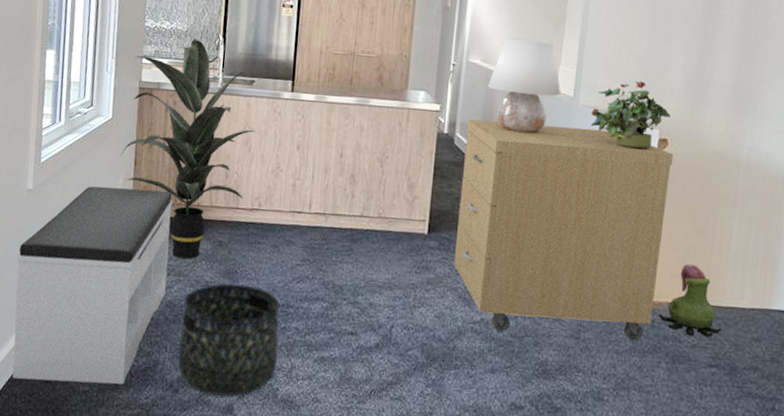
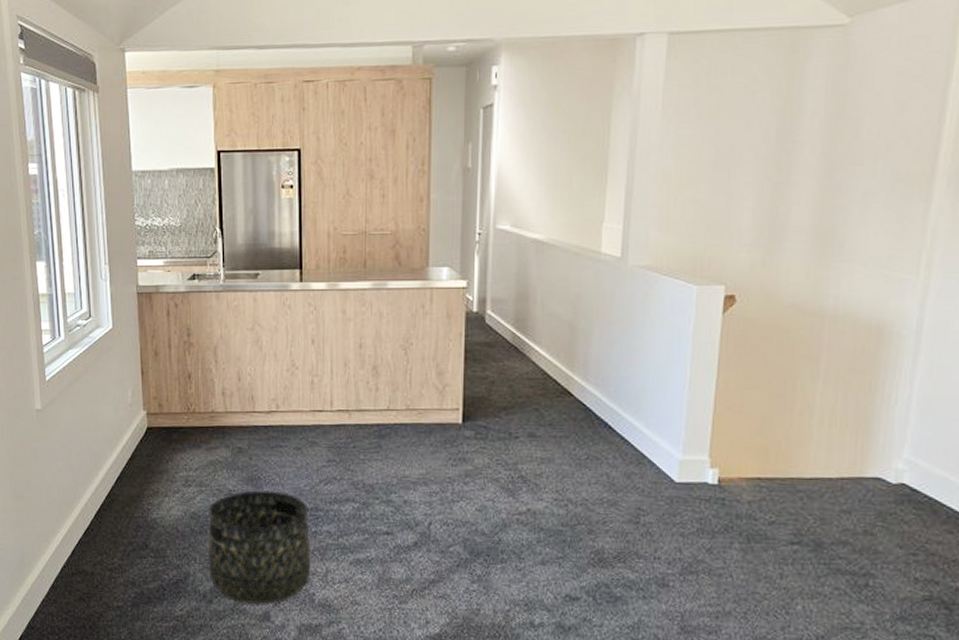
bench: present [12,186,173,385] -> none [35,400,188,599]
indoor plant: present [119,39,256,259] -> none [125,235,265,468]
storage cabinet: present [453,119,674,341] -> none [493,292,743,522]
table lamp: present [488,37,561,134] -> none [520,195,606,303]
potted plant: present [590,81,671,149] -> none [642,230,738,308]
decorative plant: present [658,264,722,337] -> none [729,434,805,512]

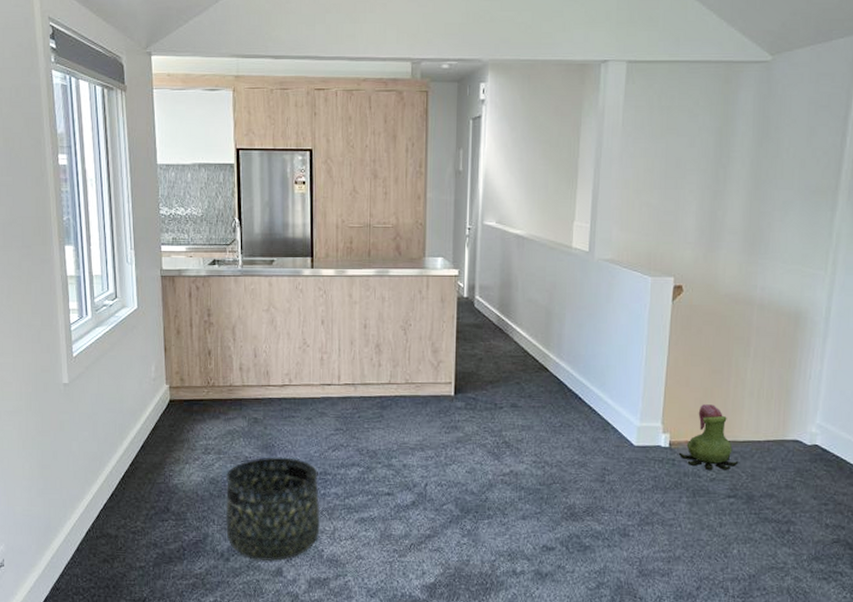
decorative plant: none [729,434,805,512] -> present [678,404,739,470]

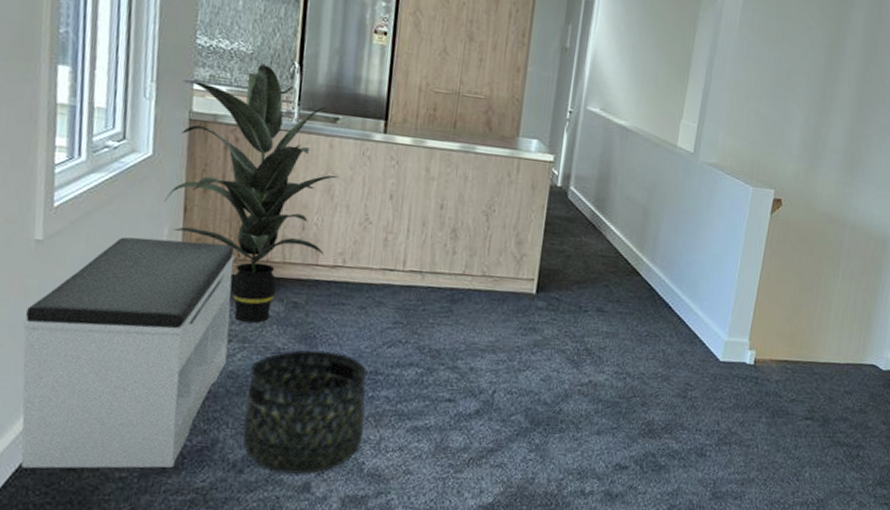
bench: none [62,374,207,561] -> present [21,237,235,469]
indoor plant: none [149,224,280,437] -> present [163,64,340,323]
decorative plant: present [678,404,739,470] -> none [762,323,819,392]

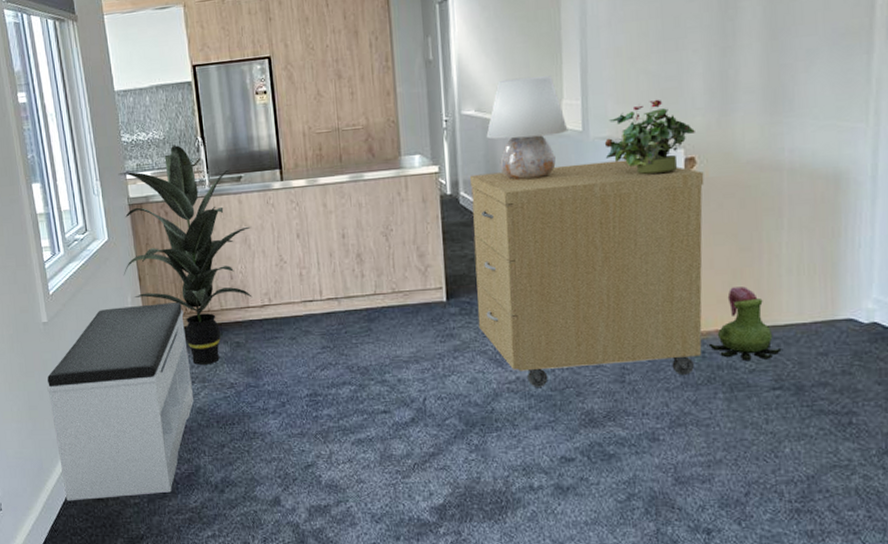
basket: present [243,350,368,474] -> none [213,381,316,490]
storage cabinet: none [562,172,786,398] -> present [469,160,705,387]
table lamp: none [606,85,682,190] -> present [486,76,568,180]
potted plant: none [708,139,786,208] -> present [604,99,695,174]
decorative plant: none [762,323,819,392] -> present [708,286,782,360]

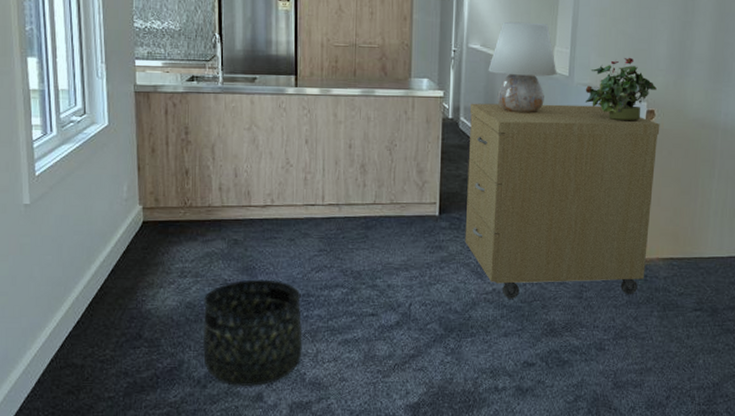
bench: present [47,302,193,501] -> none [22,195,184,394]
indoor plant: present [118,145,253,365] -> none [121,39,262,260]
basket: none [213,381,316,490] -> present [203,279,303,386]
decorative plant: present [708,286,782,360] -> none [650,223,704,285]

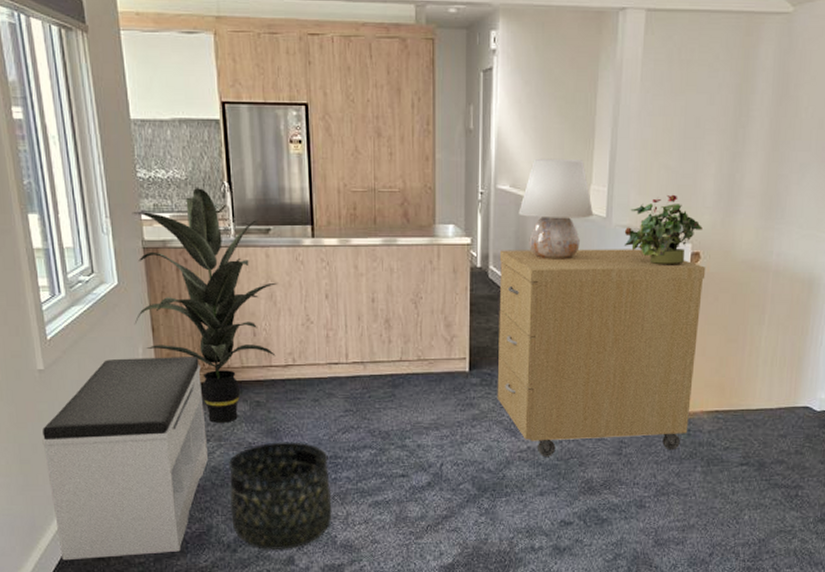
bench: none [22,195,184,394] -> present [42,357,208,561]
indoor plant: none [121,39,262,260] -> present [132,188,279,423]

